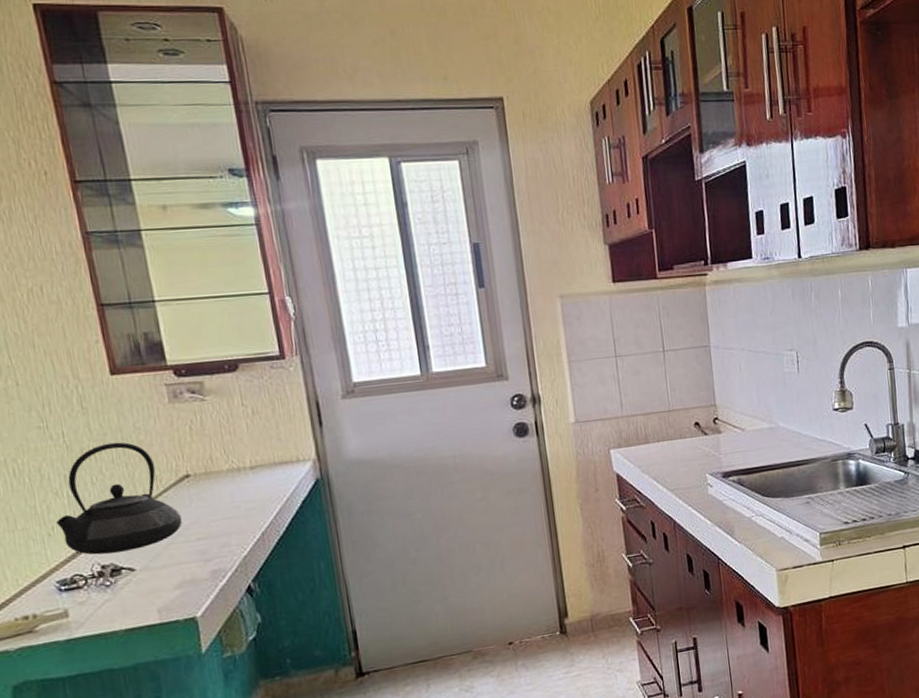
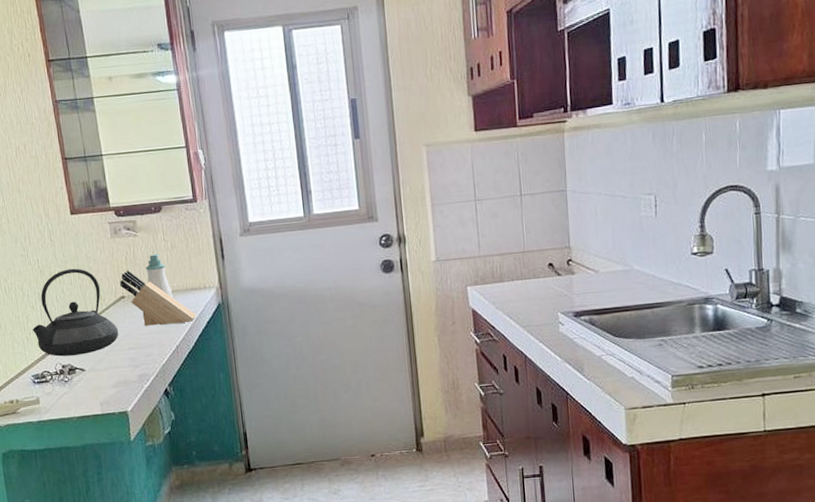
knife block: none [182,442,288,510] -> present [120,270,197,326]
soap bottle: none [217,421,256,474] -> present [145,253,173,298]

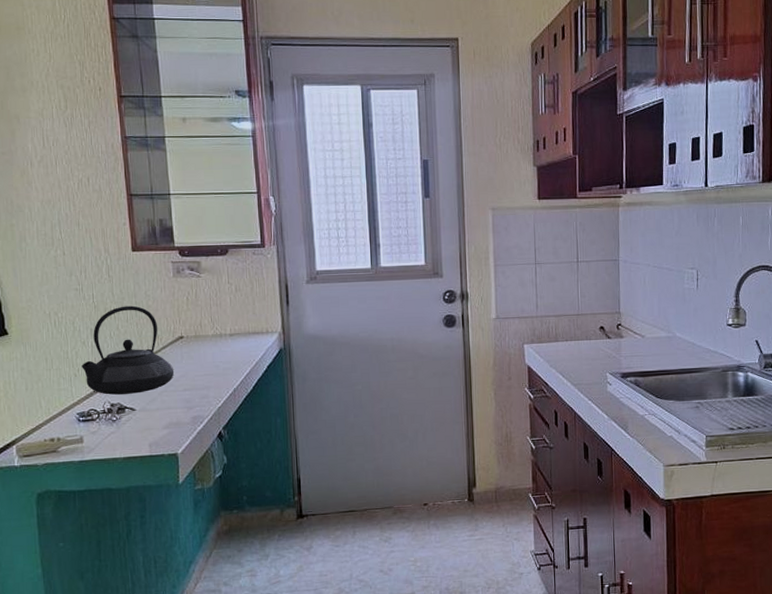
knife block: present [120,270,197,326] -> none [179,310,257,368]
soap bottle: present [145,253,173,298] -> none [207,295,234,340]

